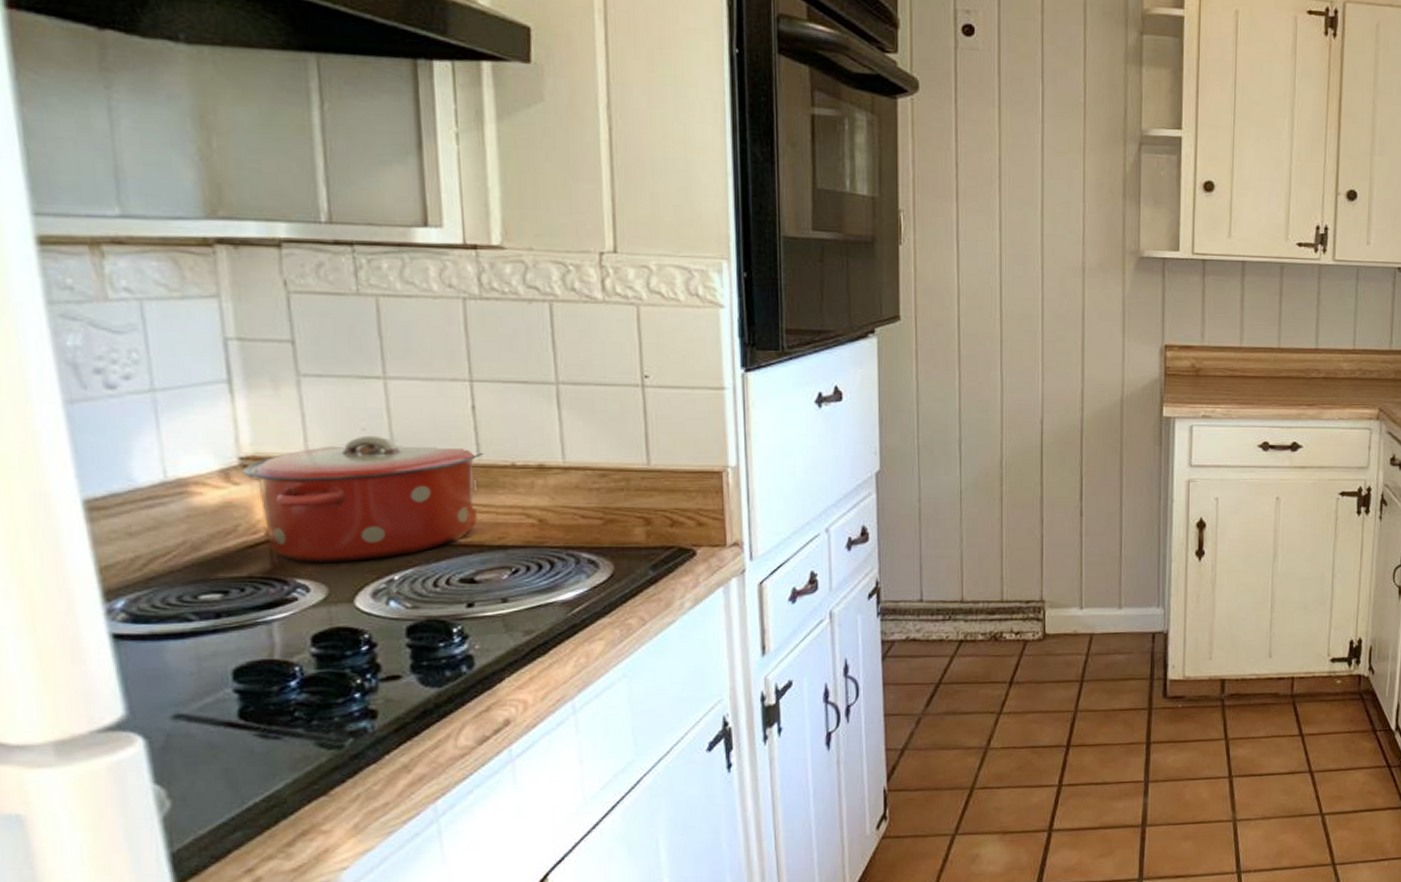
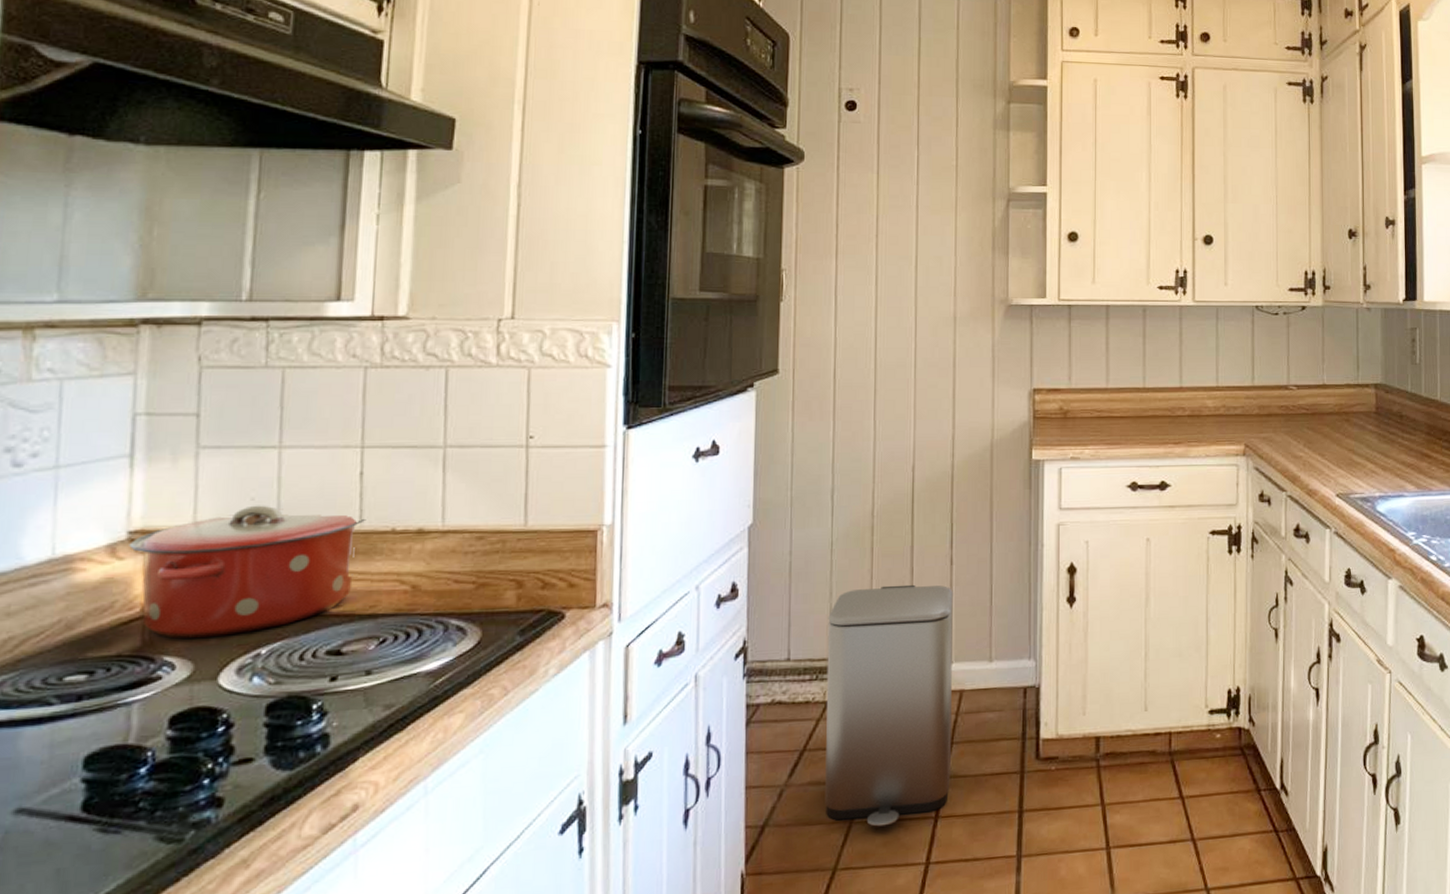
pedal bin: none [959,534,1083,753] -> present [825,584,953,827]

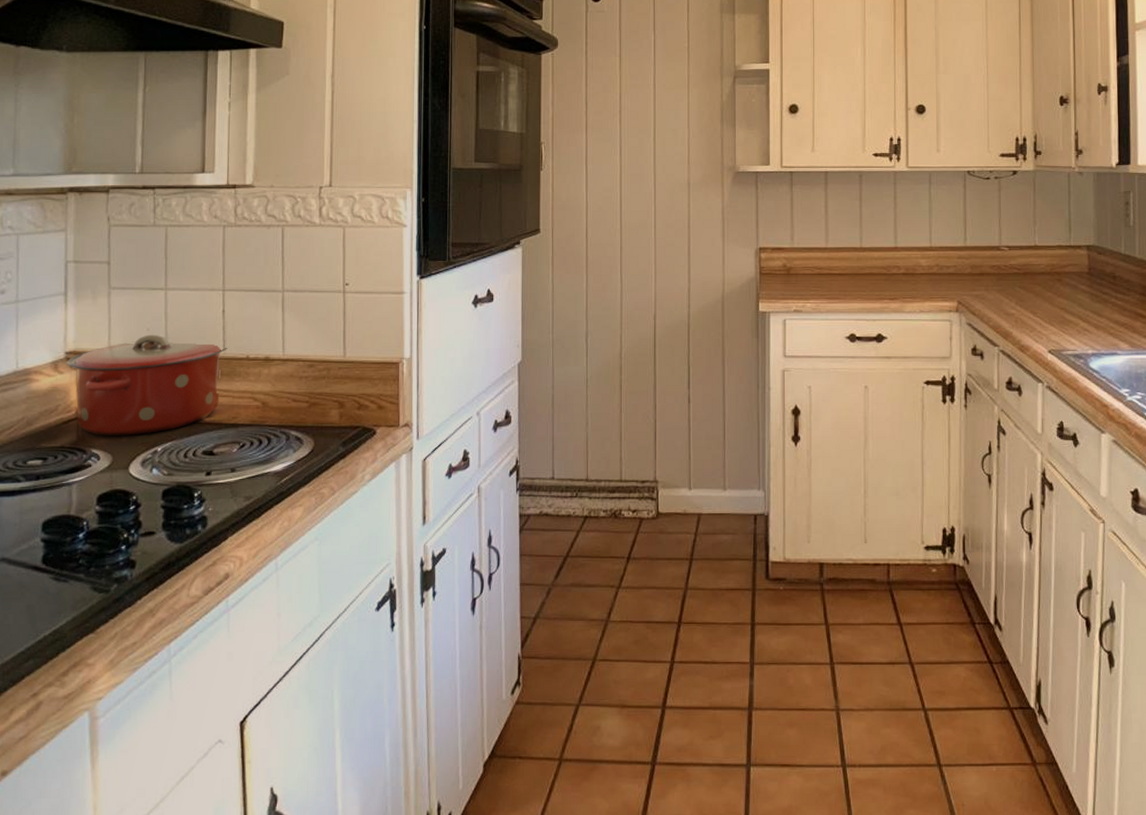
pedal bin: present [825,584,953,827] -> none [584,419,692,627]

